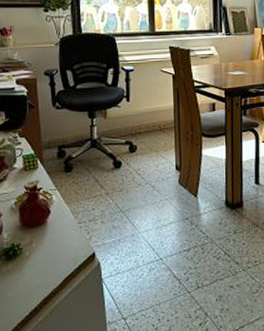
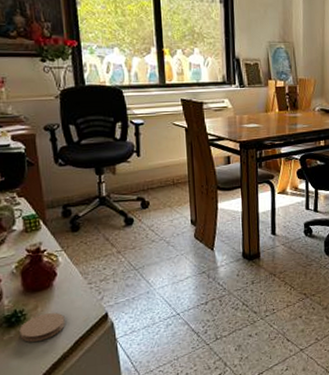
coaster: none [16,249,56,276] -> present [19,313,65,342]

